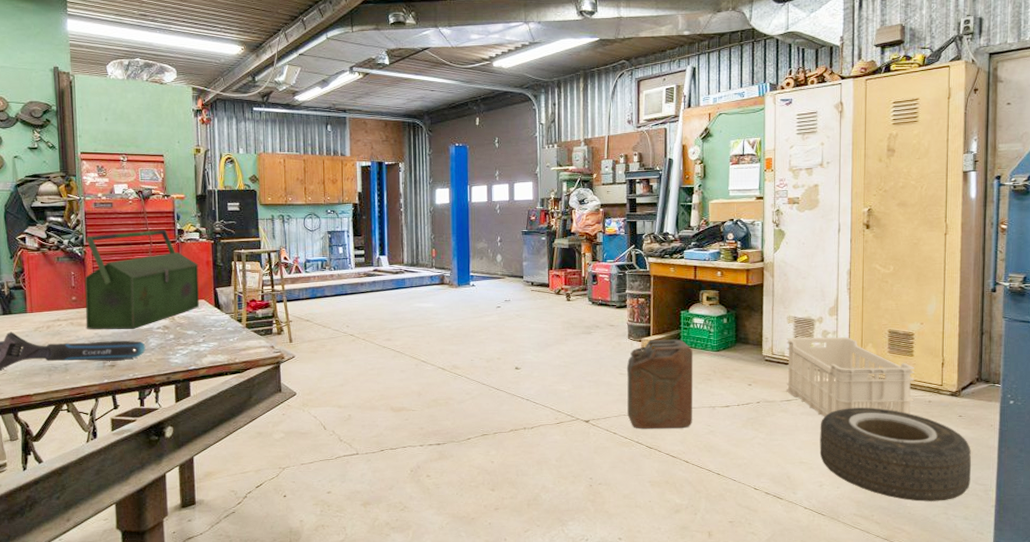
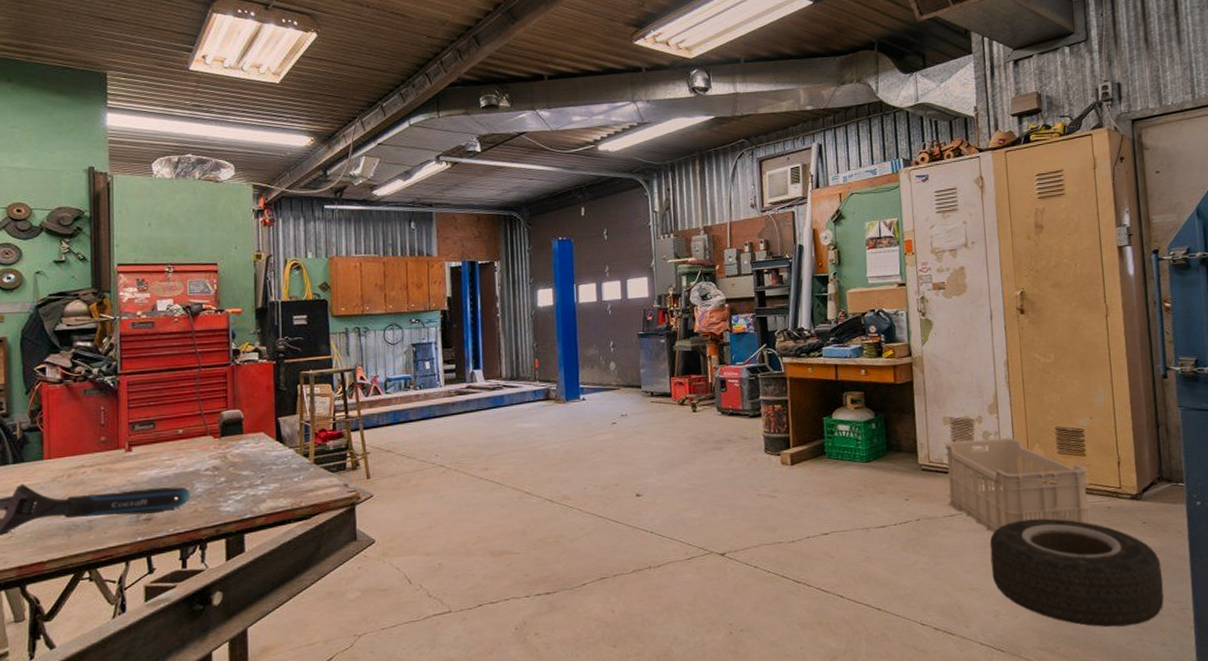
tool box: present [84,230,200,329] -> none [116,351,258,476]
jerry can: present [626,339,693,428] -> none [765,450,845,559]

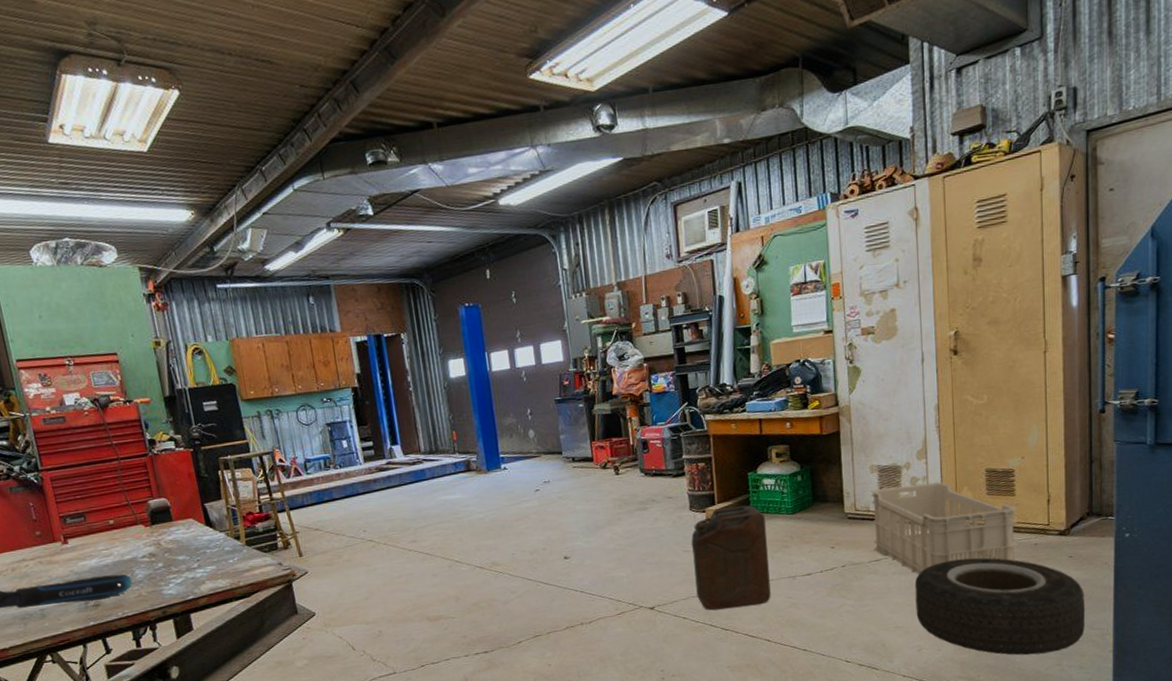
jerry can: none [765,450,845,559] -> present [691,505,771,610]

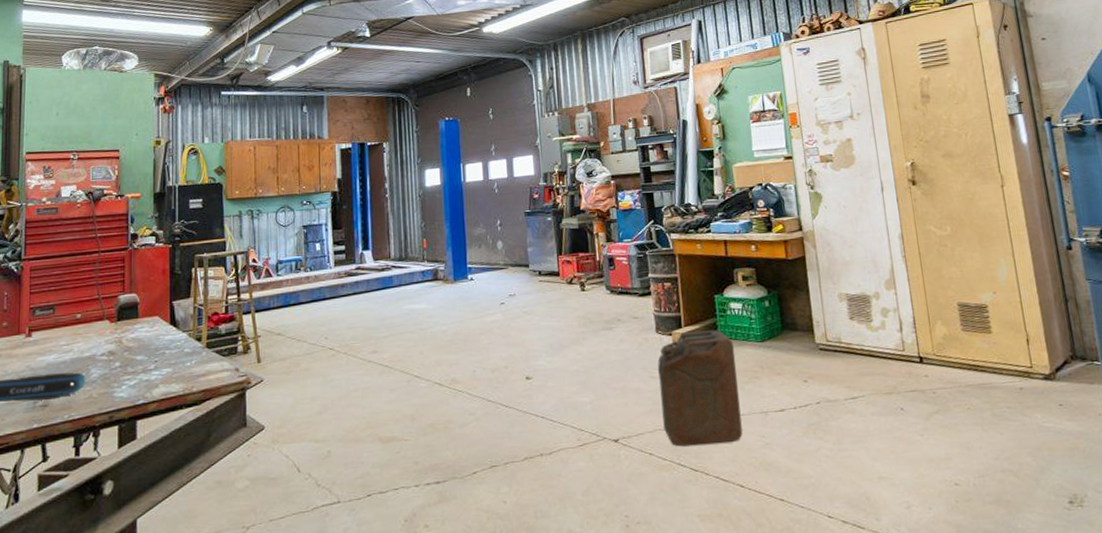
plastic crate: present [871,482,1018,575] -> none [841,315,1002,417]
car tire: present [914,557,1086,655] -> none [896,400,1090,521]

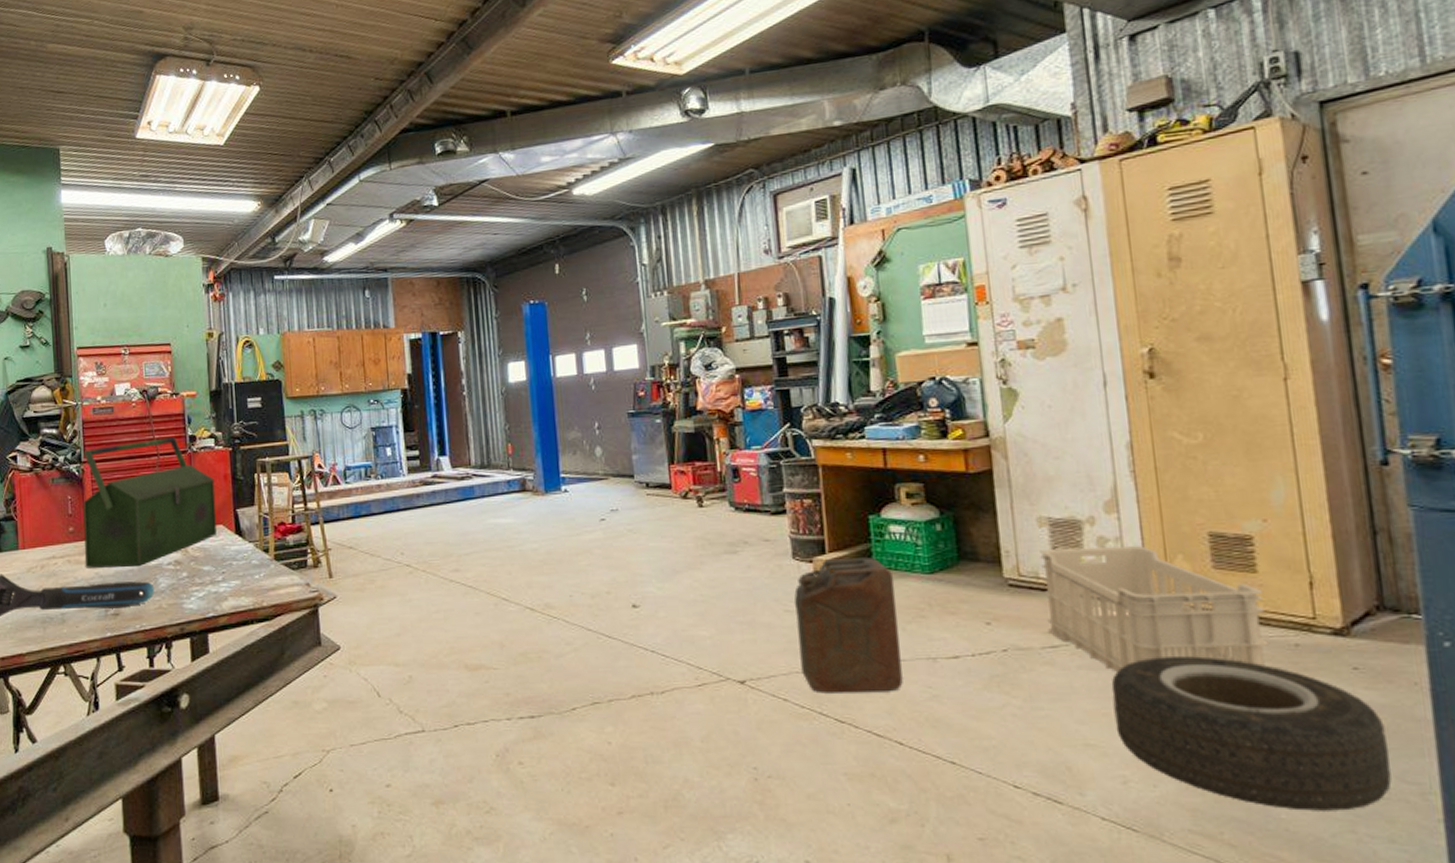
tool box: none [16,235,153,362] -> present [83,437,218,568]
plastic crate: none [841,315,1002,417] -> present [1040,546,1269,673]
car tire: none [896,400,1090,521] -> present [1111,656,1392,811]

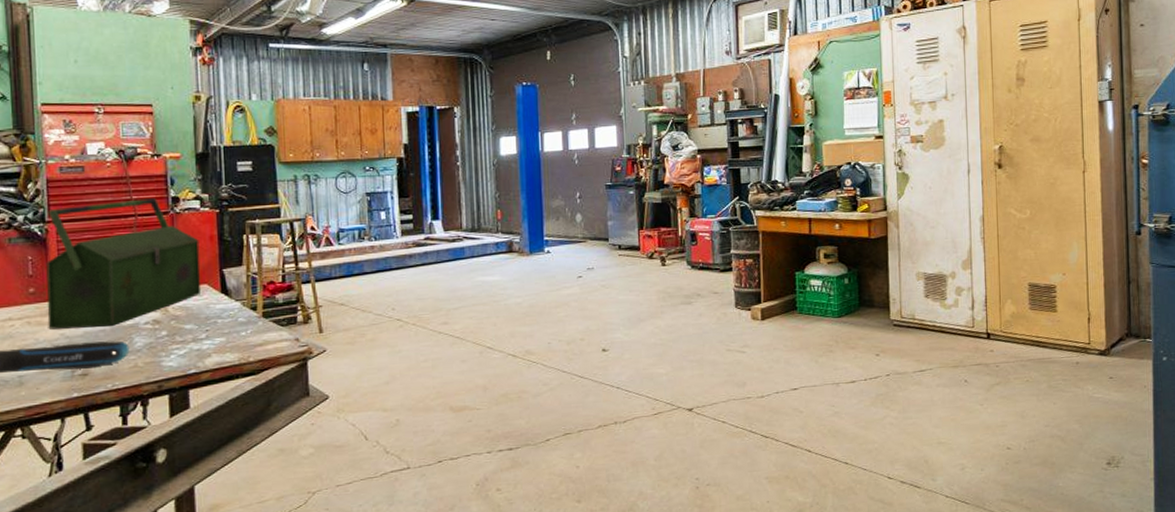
jerry can: present [793,557,903,692] -> none [734,305,814,414]
plastic crate: present [1040,546,1269,673] -> none [917,294,1060,389]
car tire: present [1111,656,1392,811] -> none [958,373,1127,480]

